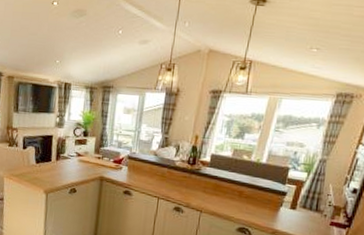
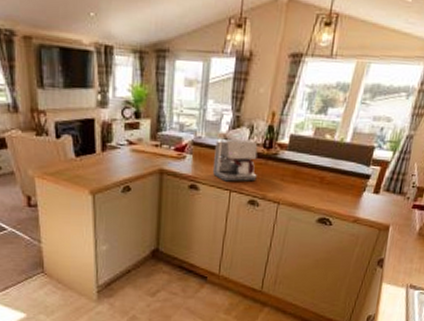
coffee maker: none [143,155,183,191] -> present [212,139,258,182]

